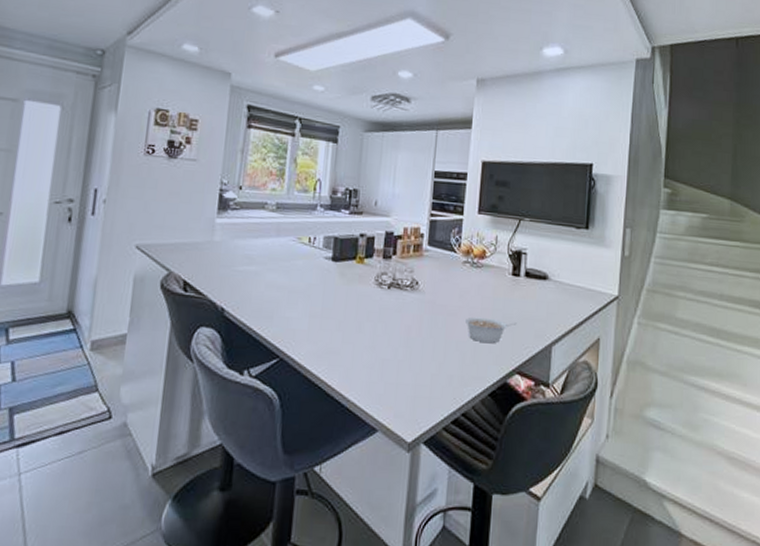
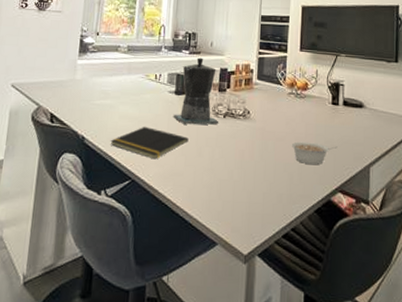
notepad: none [255,297,347,336] -> present [110,126,189,160]
coffee maker: none [329,218,383,297] -> present [173,57,219,125]

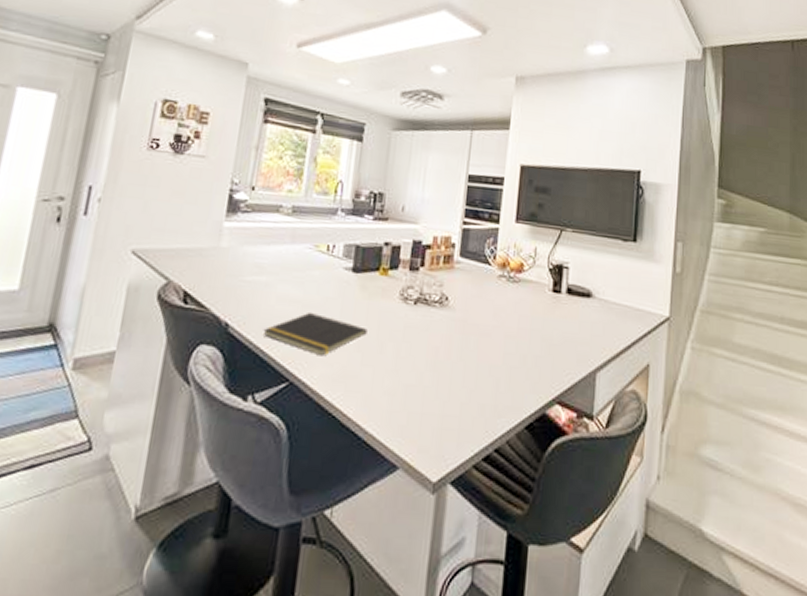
coffee maker: present [173,57,219,125] -> none [348,225,408,313]
legume: present [291,141,338,164] -> none [499,338,558,368]

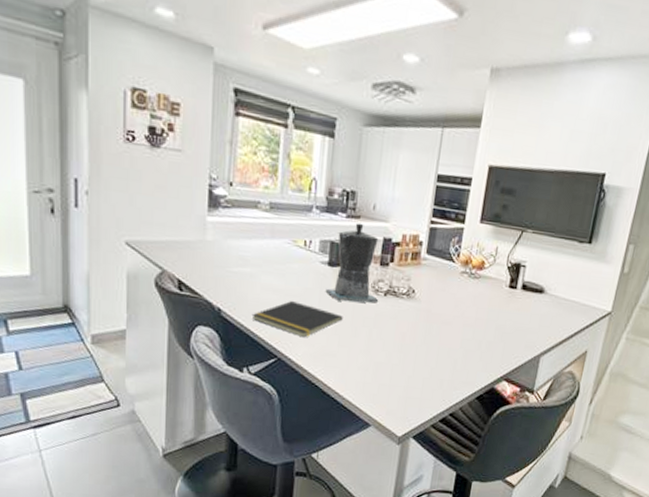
coffee maker: none [348,225,408,313] -> present [325,223,379,303]

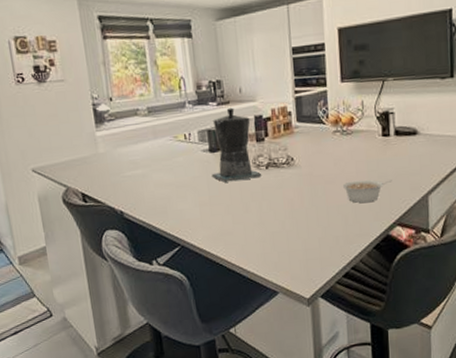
notepad: present [251,300,343,338] -> none [150,190,233,223]
legume: none [458,326,509,352] -> present [342,179,392,203]

